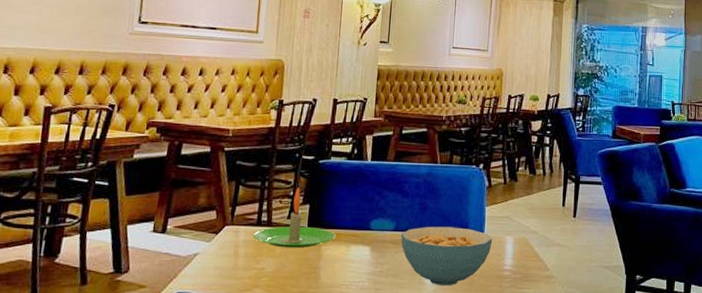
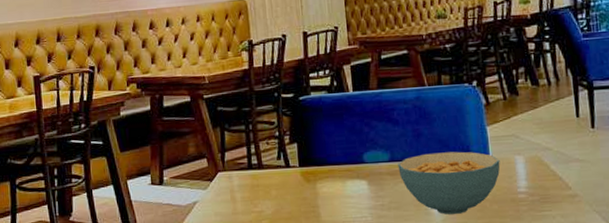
candle: present [253,188,336,248] -> none [246,127,330,189]

